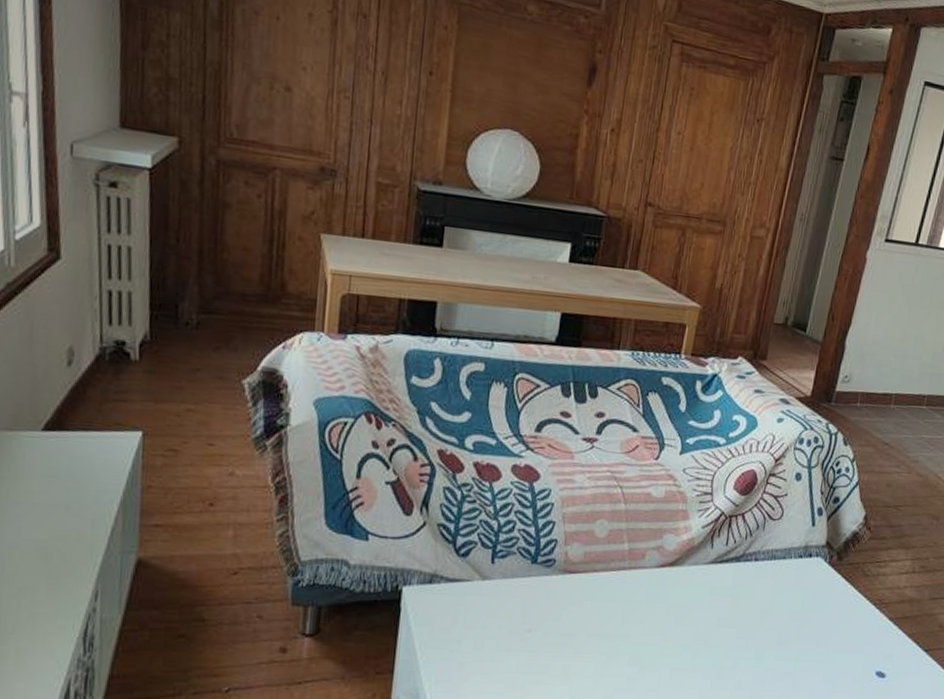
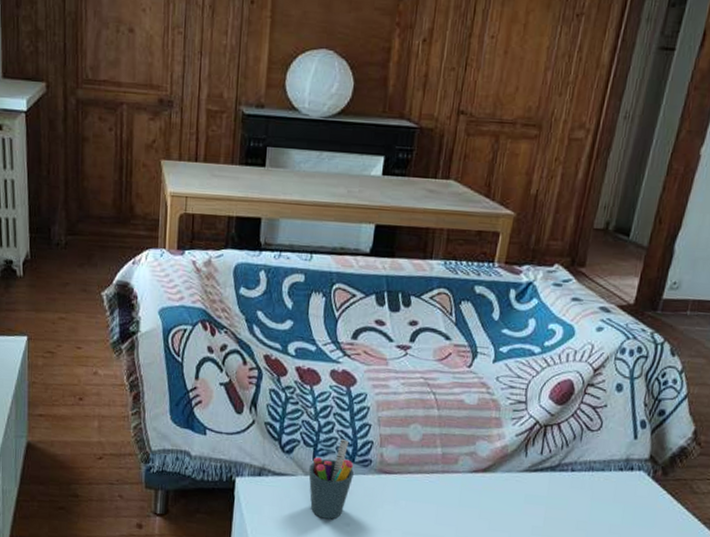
pen holder: none [486,538,537,626] -> present [308,438,354,519]

